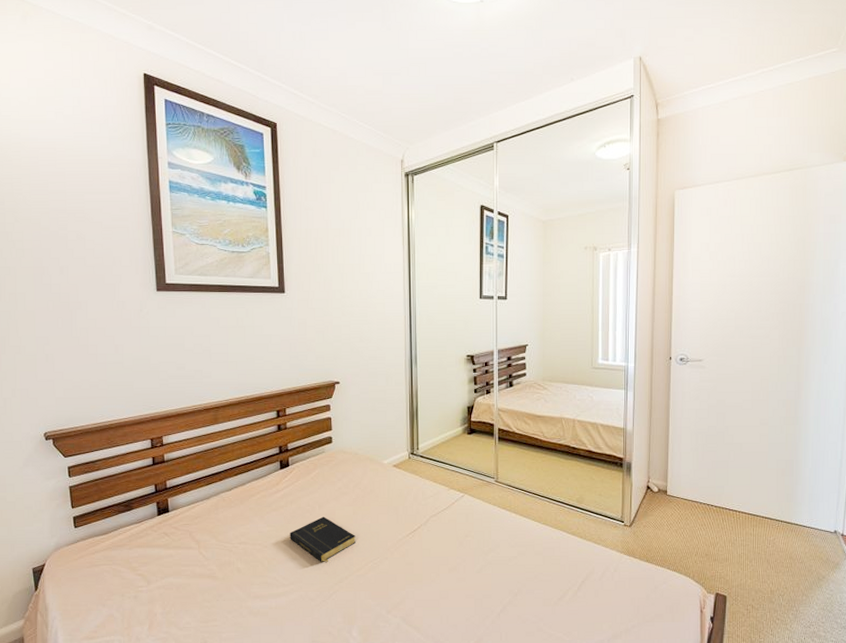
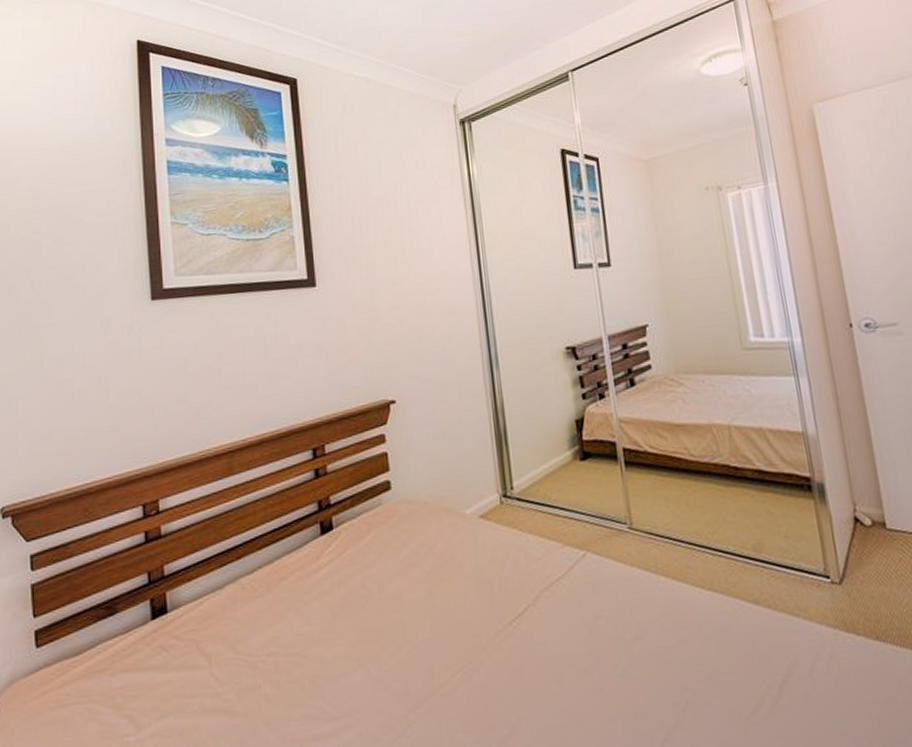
book: present [289,516,355,563] -> none [338,602,435,678]

